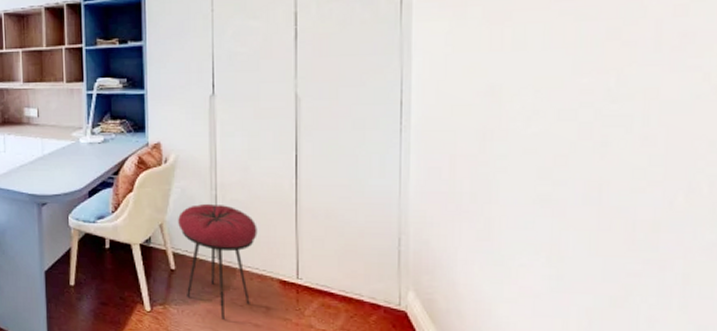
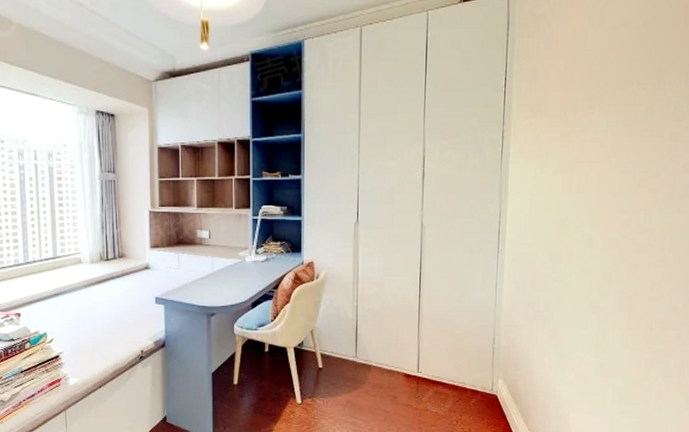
stool: present [178,203,257,320] -> none [326,312,389,408]

